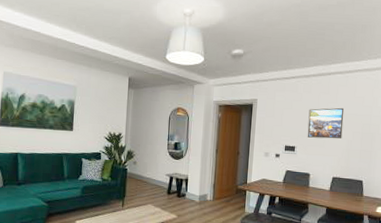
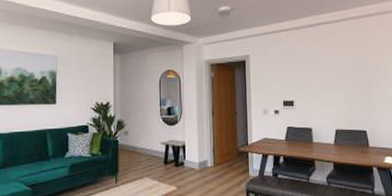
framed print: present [307,107,344,139] -> none [303,57,340,90]

